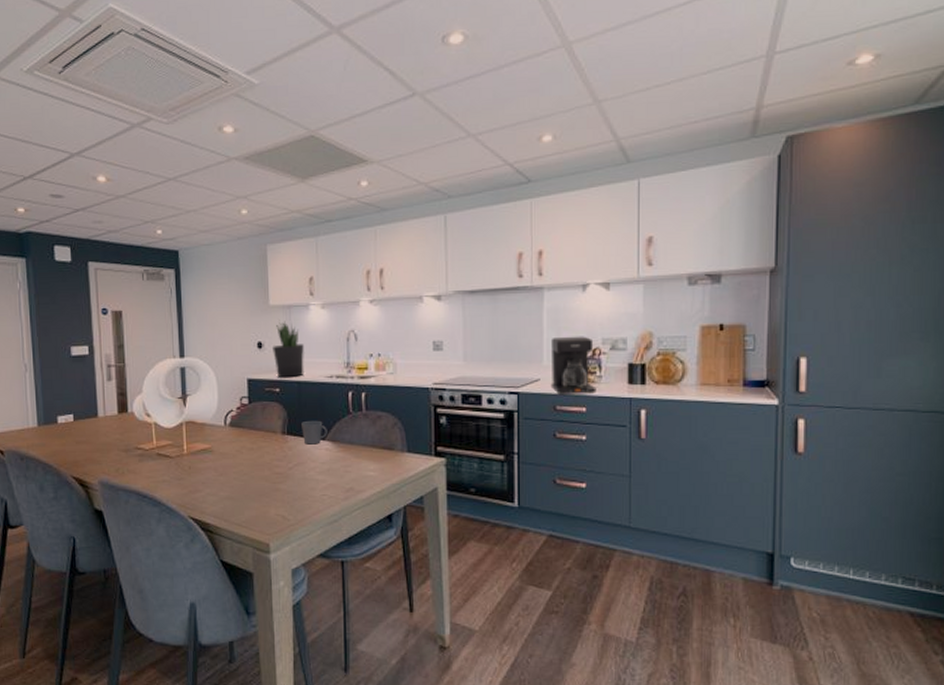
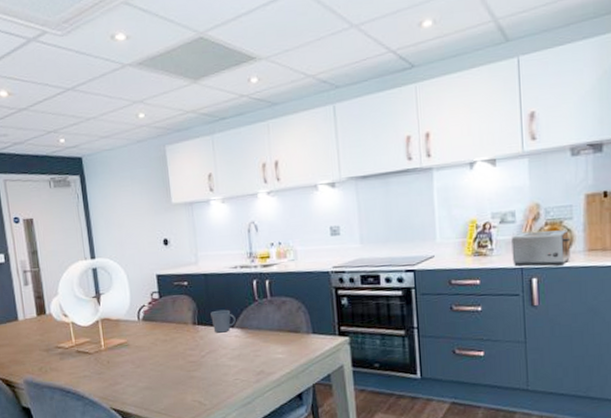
planter: present [273,320,304,378] -> none [178,216,210,272]
coffee maker: present [550,336,597,394] -> none [442,212,489,269]
toaster: none [621,360,683,400] -> present [511,230,571,268]

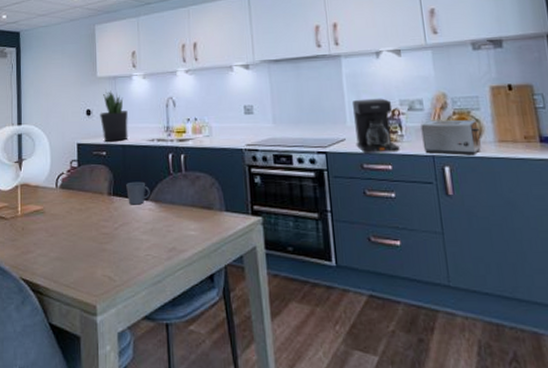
planter: none [178,216,210,272] -> present [100,89,128,143]
coffee maker: none [442,212,489,269] -> present [352,98,400,153]

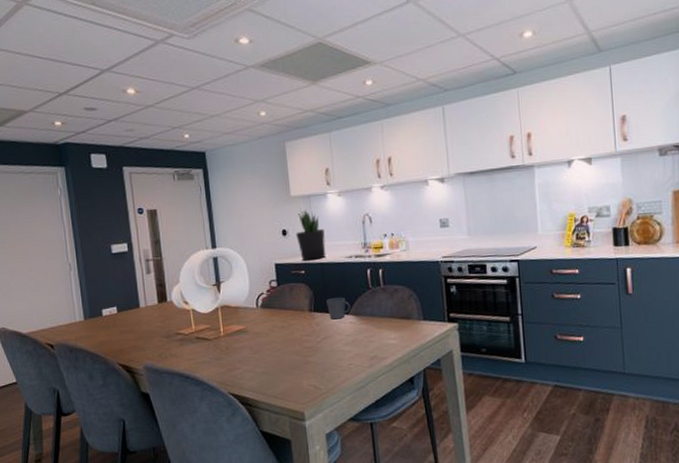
coffee maker: present [352,98,400,153] -> none [543,206,587,259]
toaster: present [420,119,481,157] -> none [607,223,661,258]

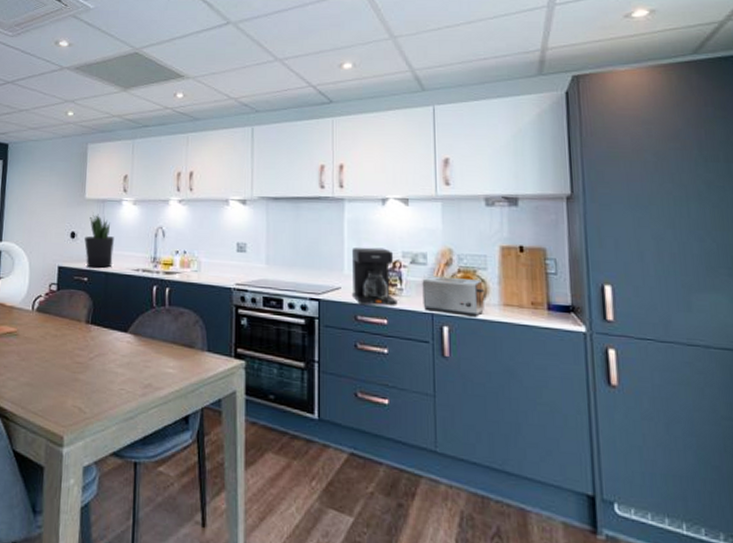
cup: present [326,297,351,320] -> none [105,311,130,337]
coffee maker: none [543,206,587,259] -> present [351,247,398,306]
toaster: none [607,223,661,258] -> present [422,276,485,319]

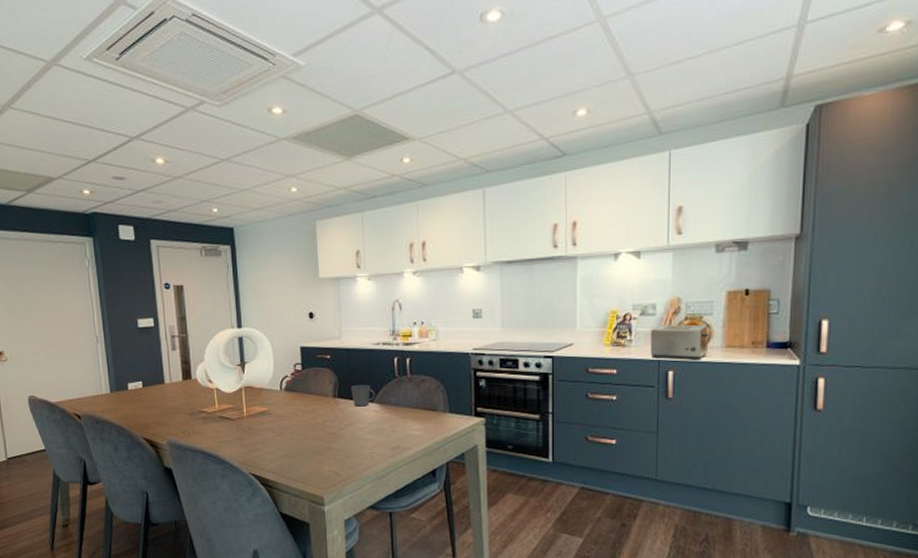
planter: present [84,212,114,269] -> none [323,291,353,346]
cup: none [105,311,130,337] -> present [351,384,375,407]
coffee maker: present [351,247,398,306] -> none [583,302,627,357]

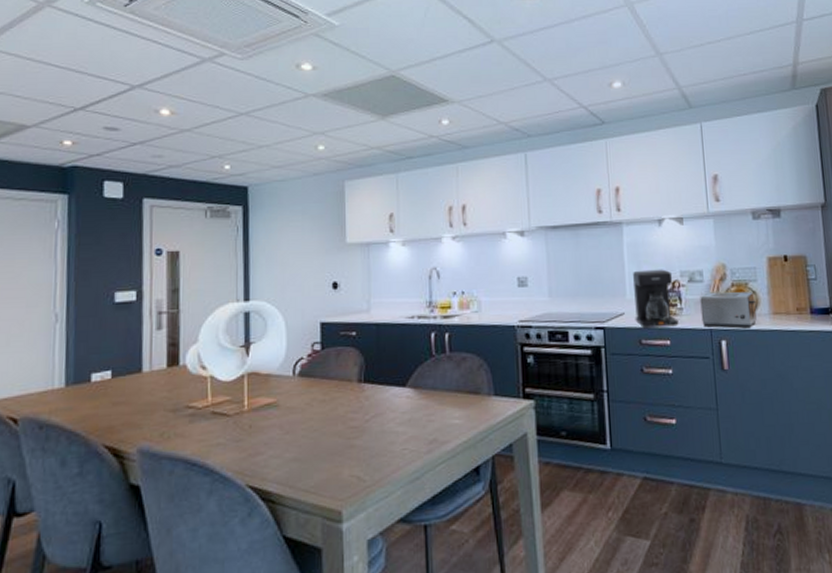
cup: present [351,384,375,407] -> none [380,365,408,393]
coffee maker: none [583,302,627,357] -> present [632,269,679,328]

